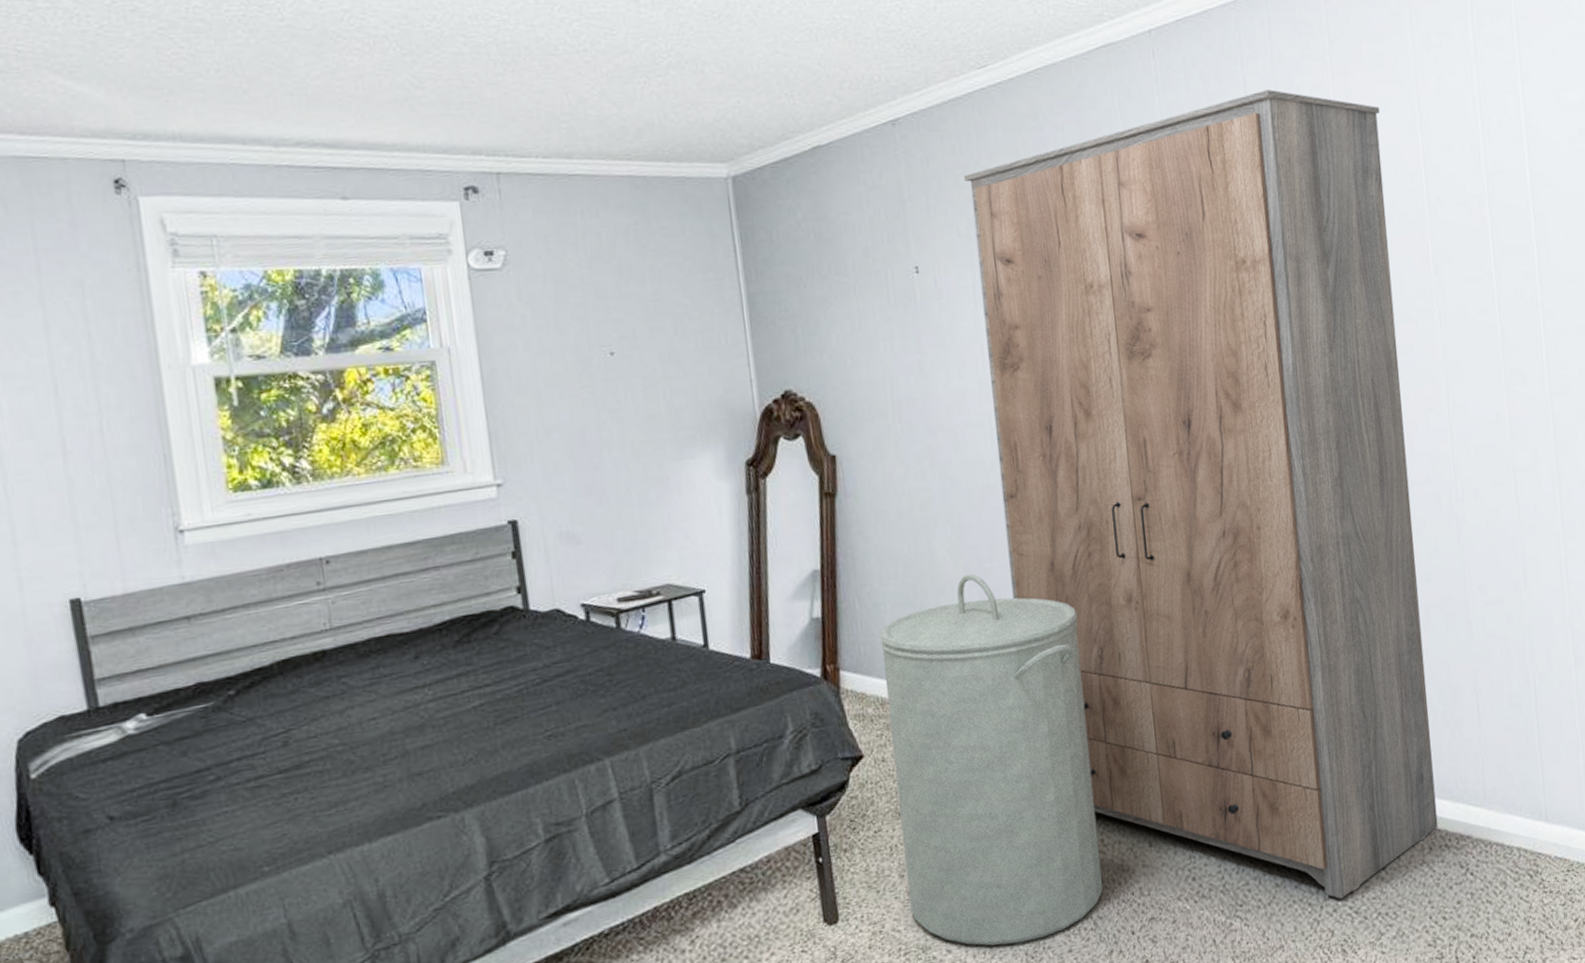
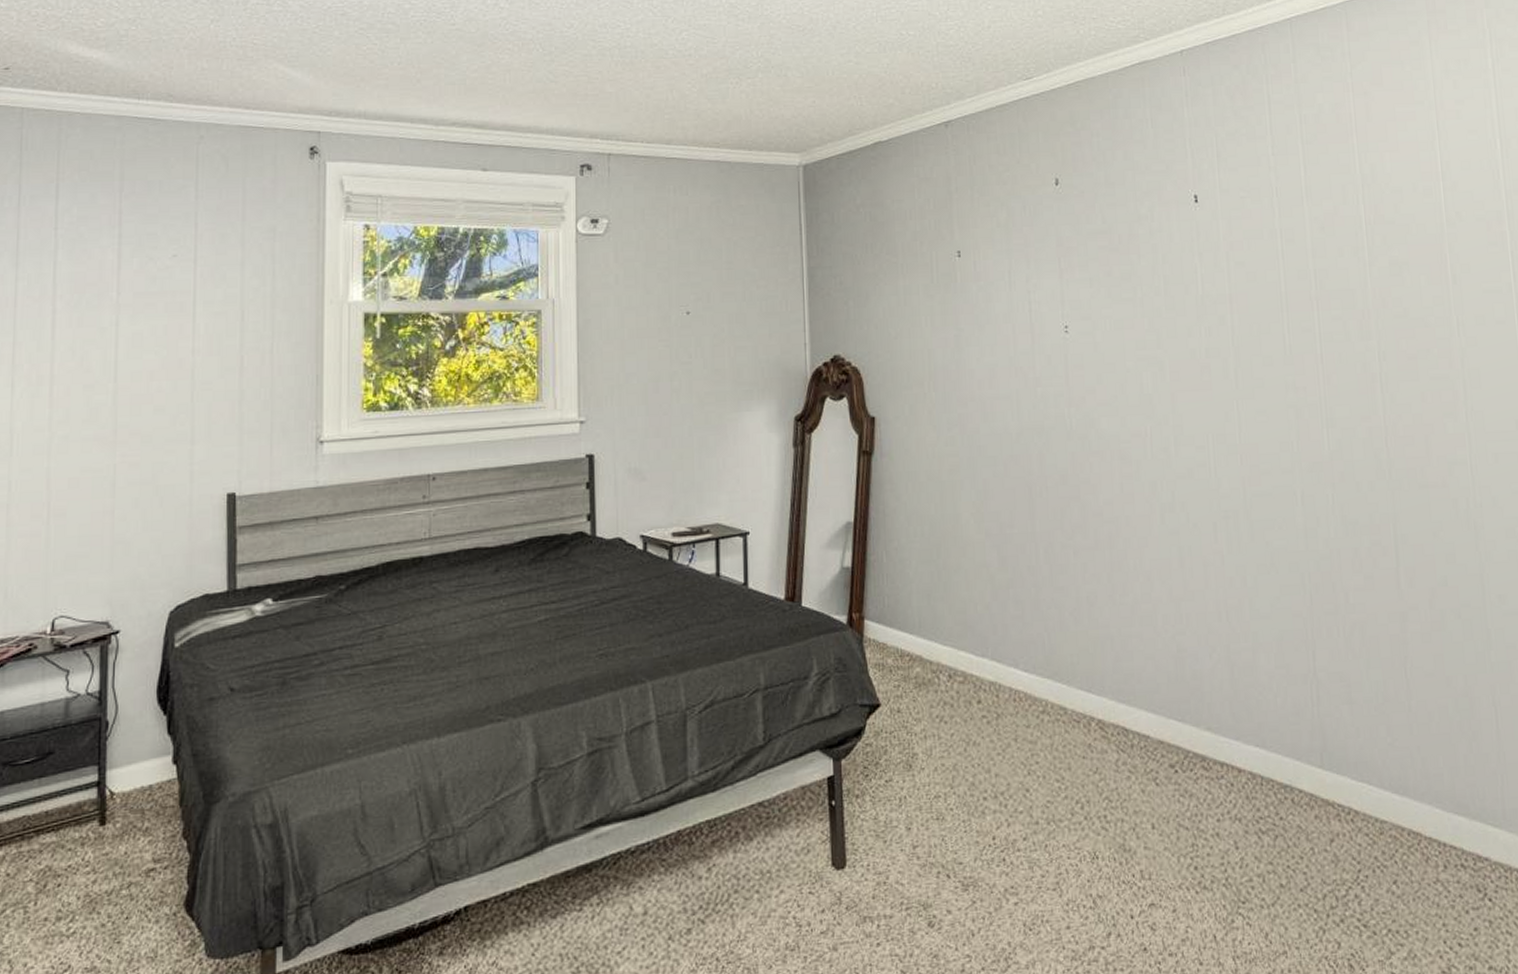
laundry hamper: present [878,573,1103,946] -> none [902,538,1103,913]
wardrobe: present [963,90,1438,900] -> none [1006,107,1454,909]

